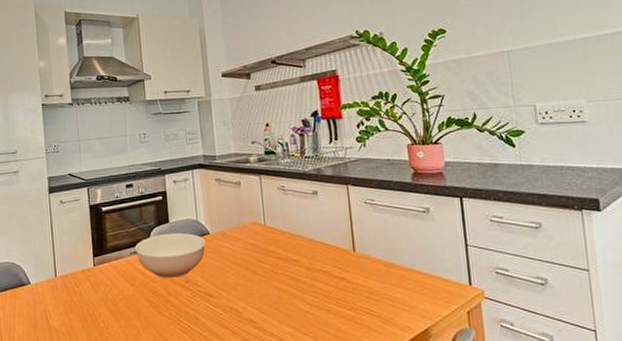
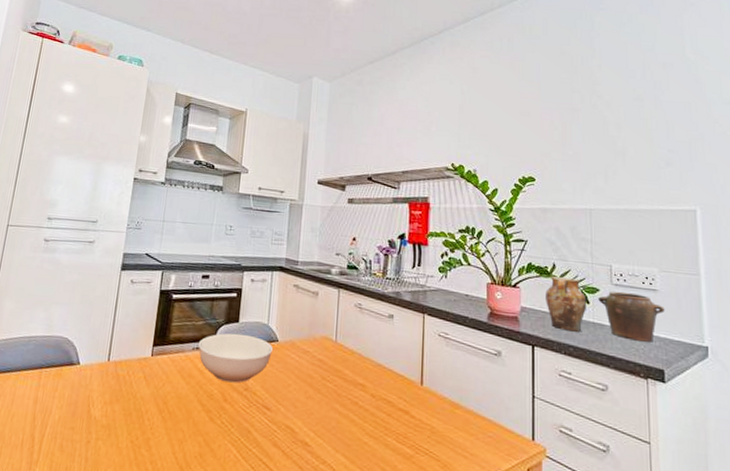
jar set: none [468,125,596,178] -> present [546,276,665,342]

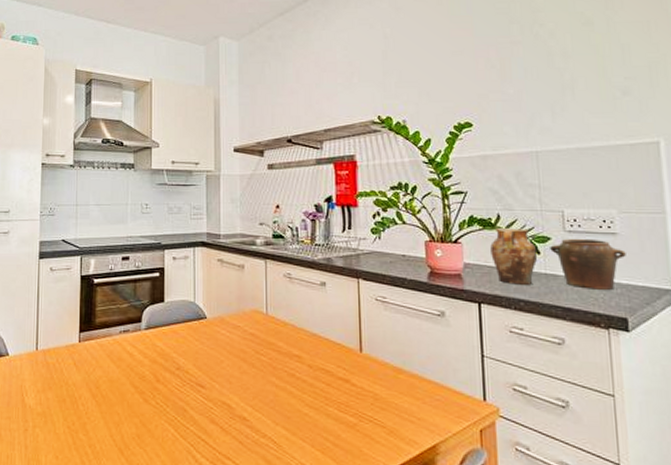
bowl: present [198,333,274,383] -> none [124,313,203,363]

